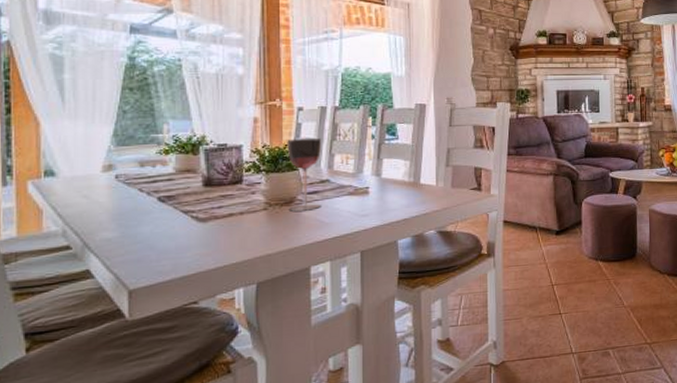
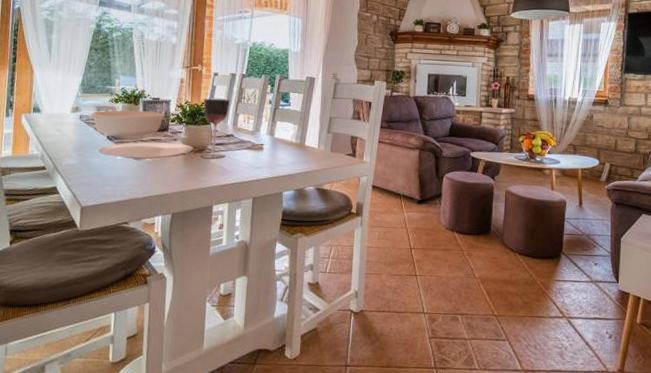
bowl: none [132,161,237,200] -> present [91,110,166,140]
plate: none [147,196,278,223] -> present [98,141,193,160]

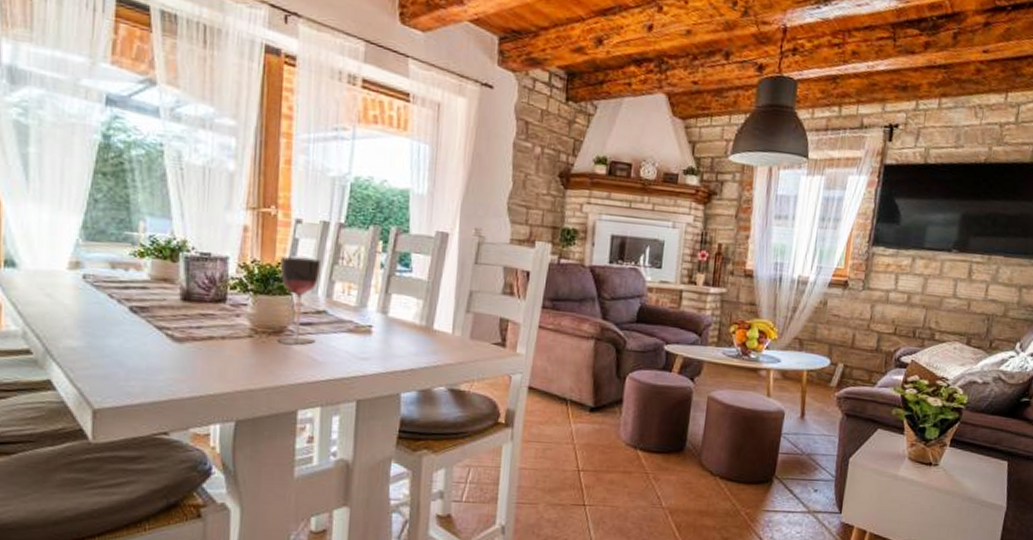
bowl: present [91,110,166,140] -> none [101,268,222,314]
plate: present [98,141,193,160] -> none [116,317,266,344]

